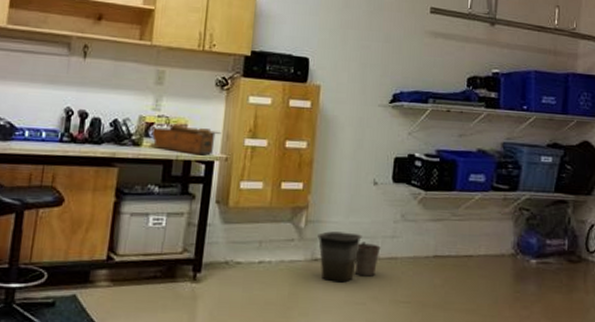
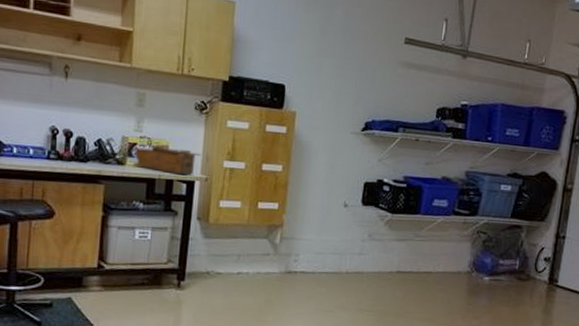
waste bin: present [317,231,362,283] -> none [291,247,332,293]
bucket: present [354,242,381,277] -> none [324,257,349,288]

